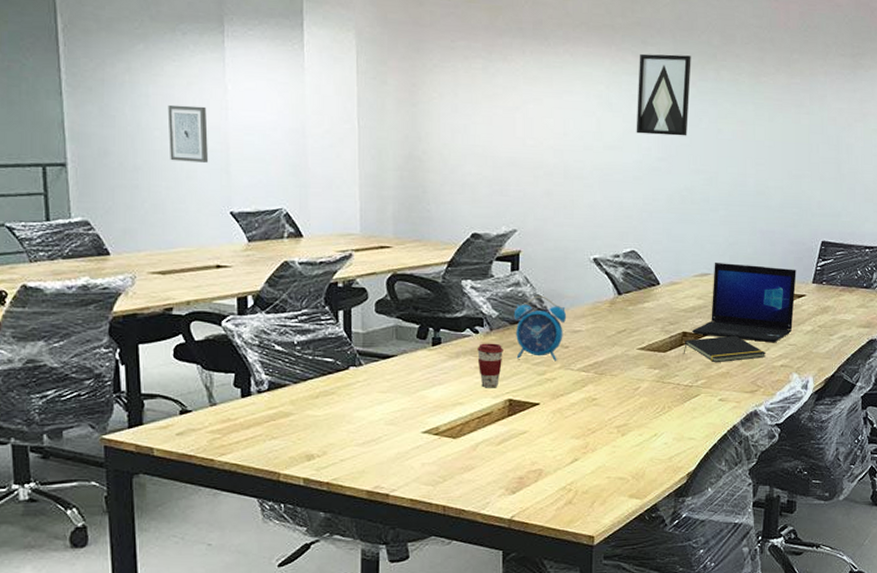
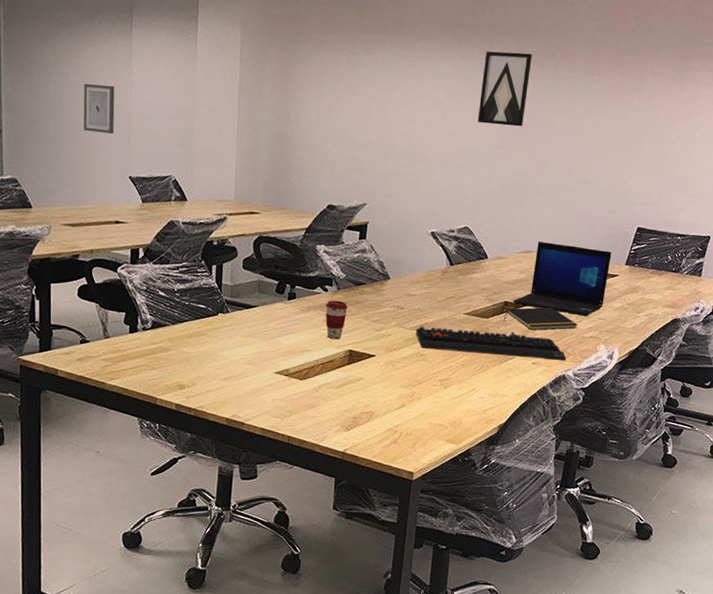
alarm clock: present [513,295,567,360] -> none [358,262,404,319]
keyboard: none [585,365,757,394] -> present [416,327,566,360]

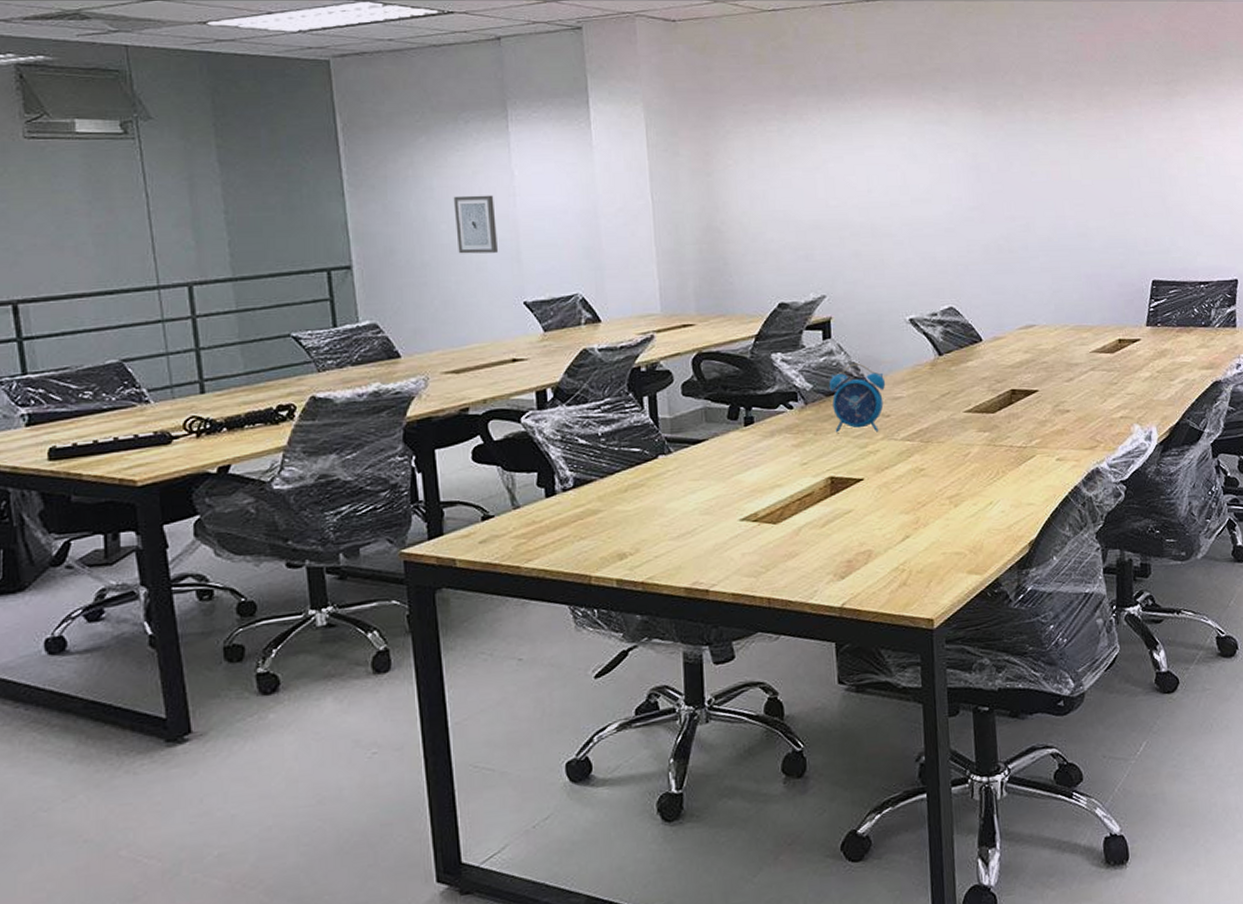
coffee cup: present [325,300,348,340] -> none [793,418,821,467]
alarm clock: none [358,262,404,319] -> present [829,363,886,433]
keyboard: present [416,327,566,360] -> none [909,424,1097,462]
wall art: present [477,50,532,127] -> none [941,98,999,184]
notepad: present [503,307,578,331] -> none [1013,388,1104,420]
laptop: present [513,242,612,316] -> none [1021,312,1130,394]

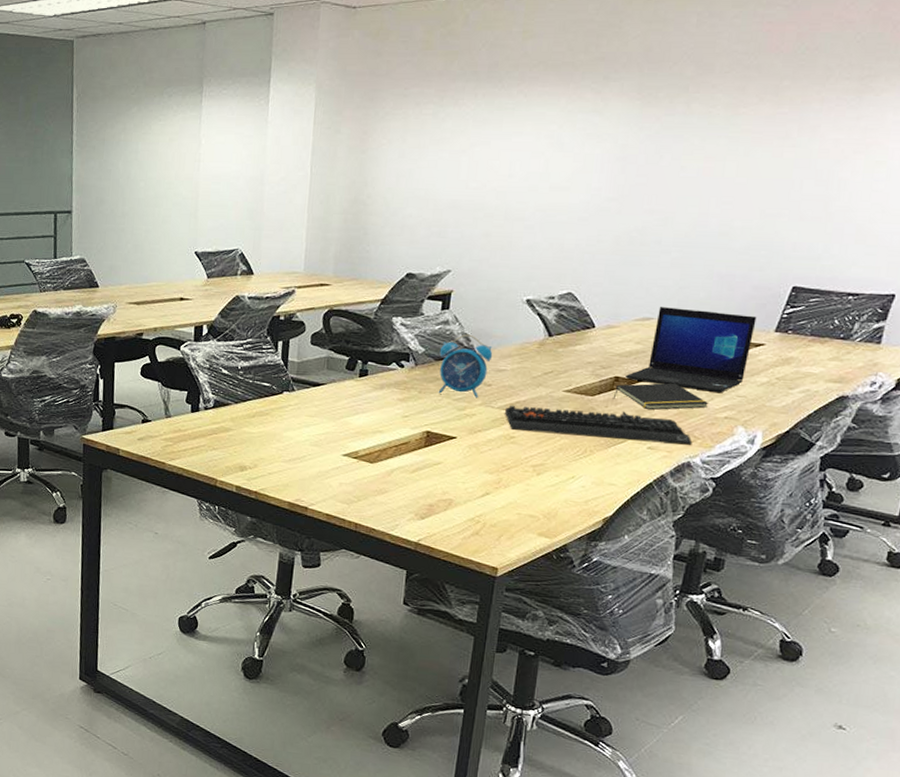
wall art: present [453,195,499,254] -> none [150,159,183,209]
keyboard: none [909,424,1097,462] -> present [505,406,693,445]
notepad: none [1013,388,1104,420] -> present [612,383,709,410]
laptop: none [1021,312,1130,394] -> present [625,307,757,393]

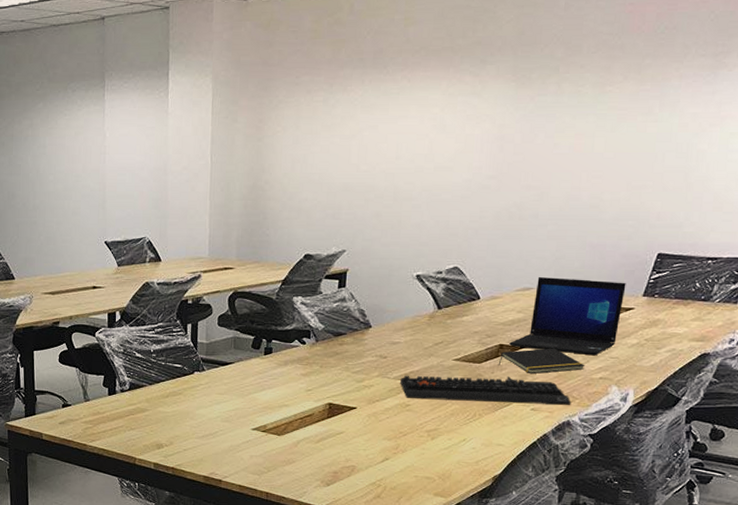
alarm clock: present [438,334,493,397] -> none [338,310,387,369]

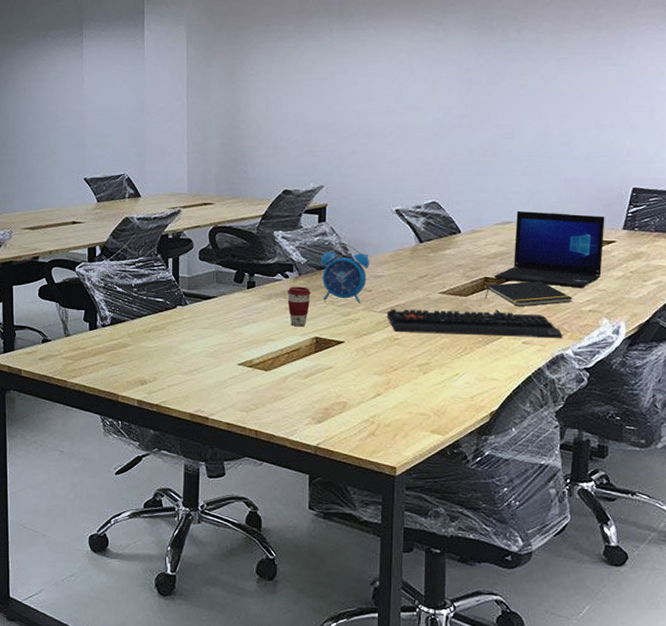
coffee cup: none [303,353,327,393] -> present [287,286,311,327]
alarm clock: none [338,310,387,369] -> present [320,244,370,303]

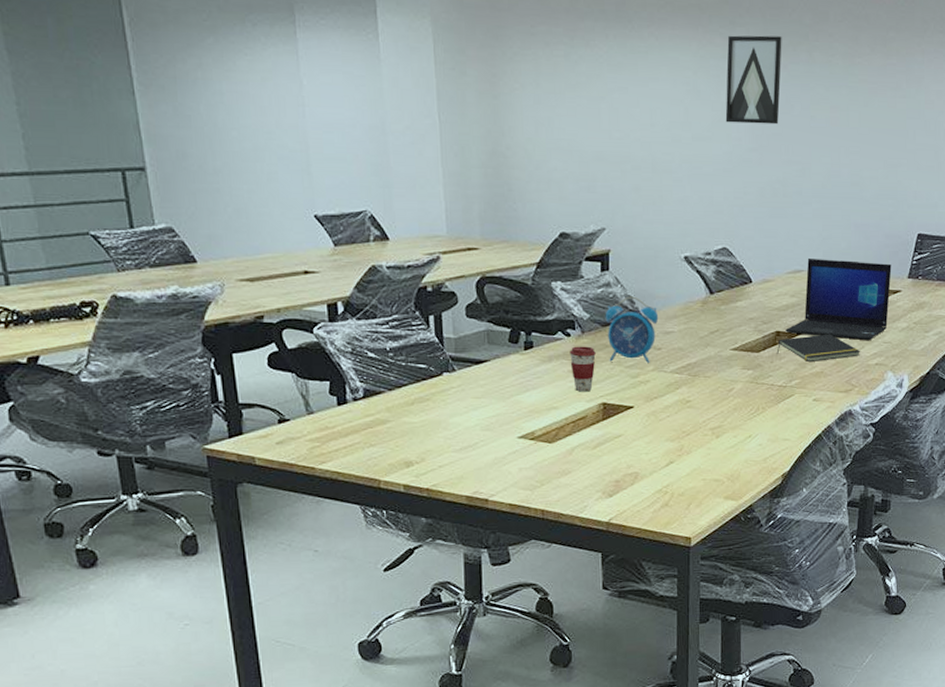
keyboard: present [387,309,563,338] -> none [678,365,851,395]
wall art: none [437,20,492,94] -> present [725,35,782,125]

